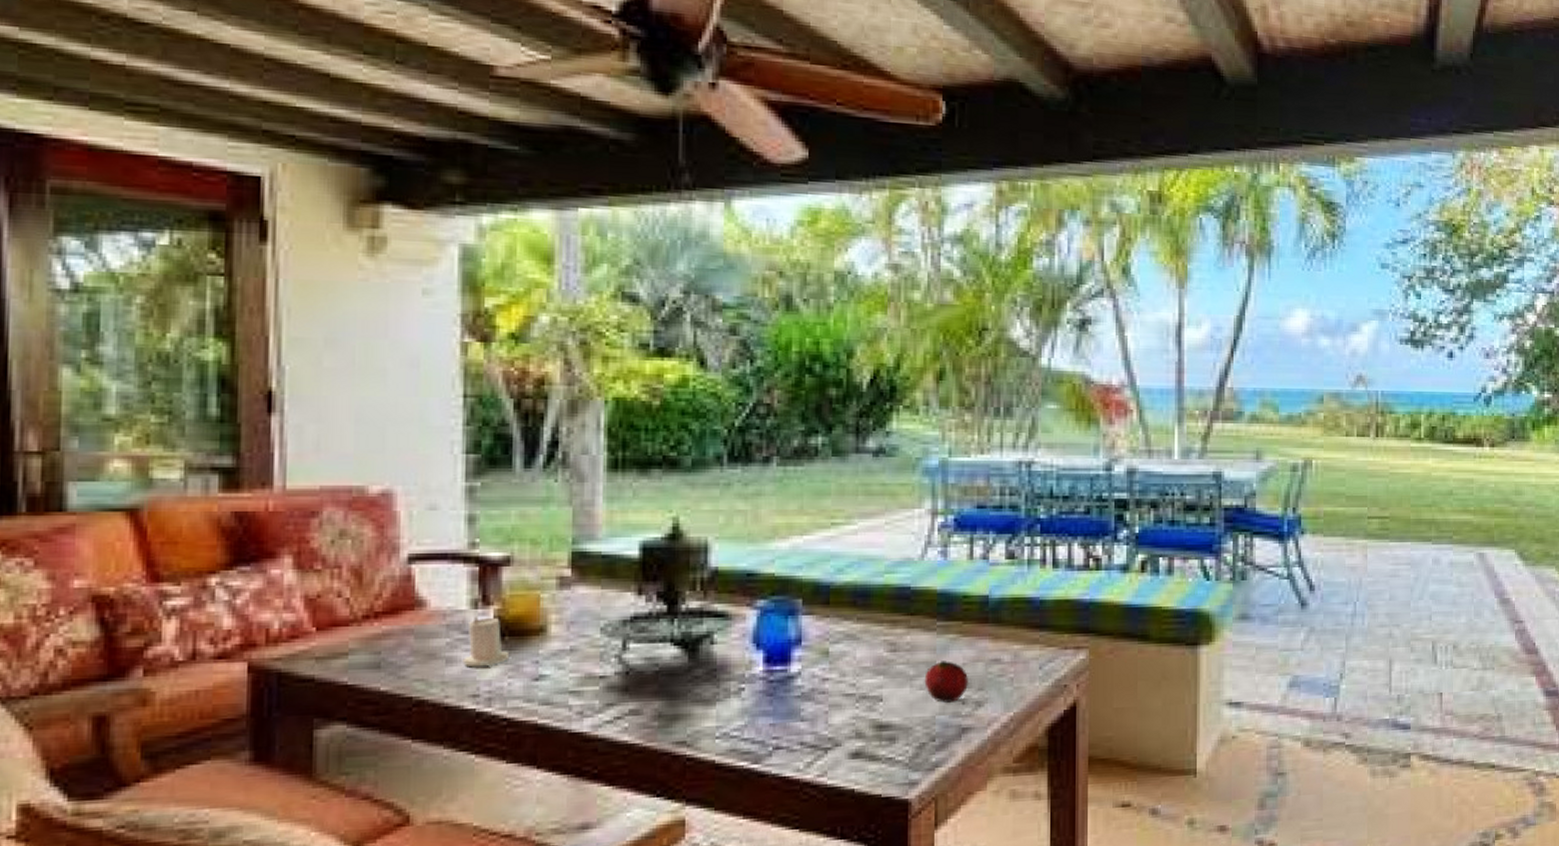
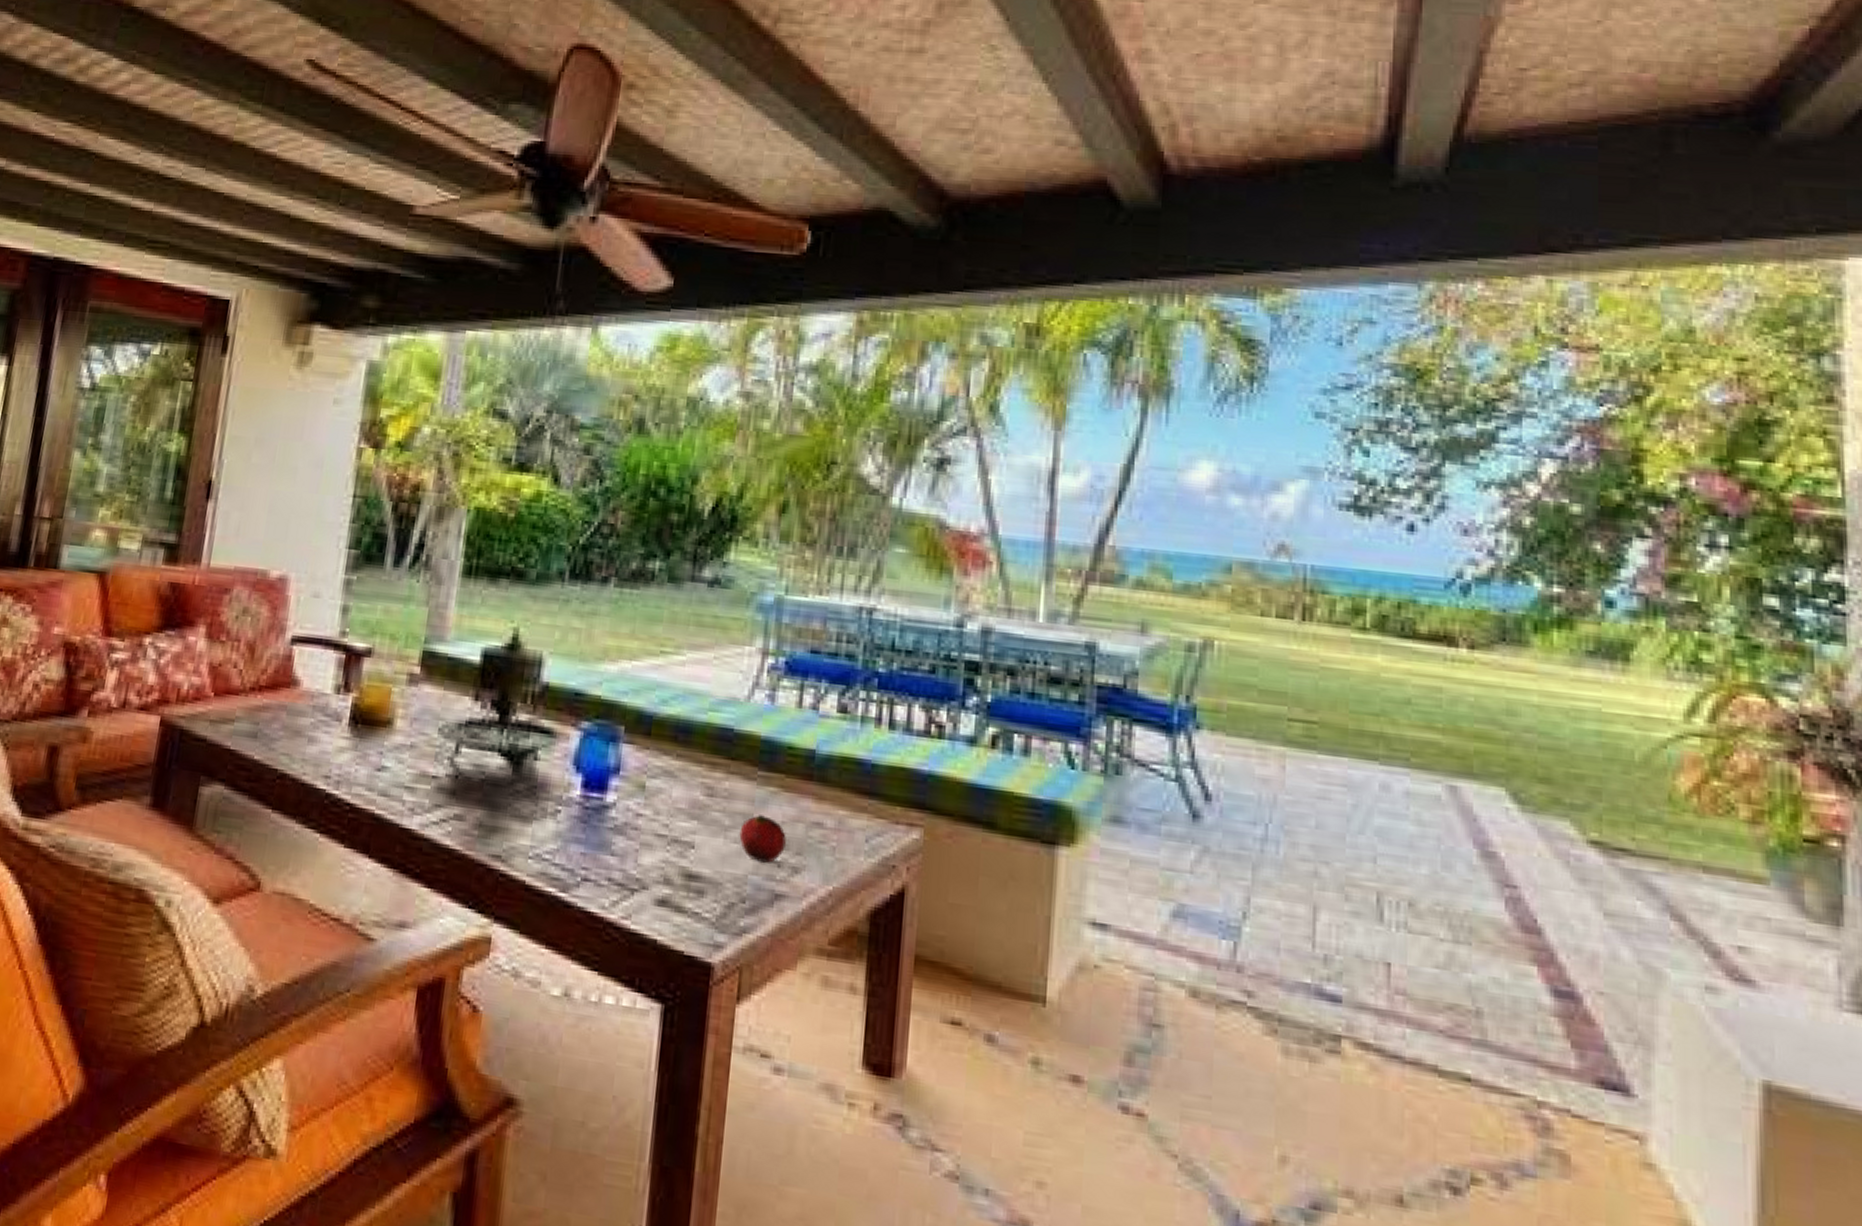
candle: present [463,617,510,668] -> none [321,702,360,751]

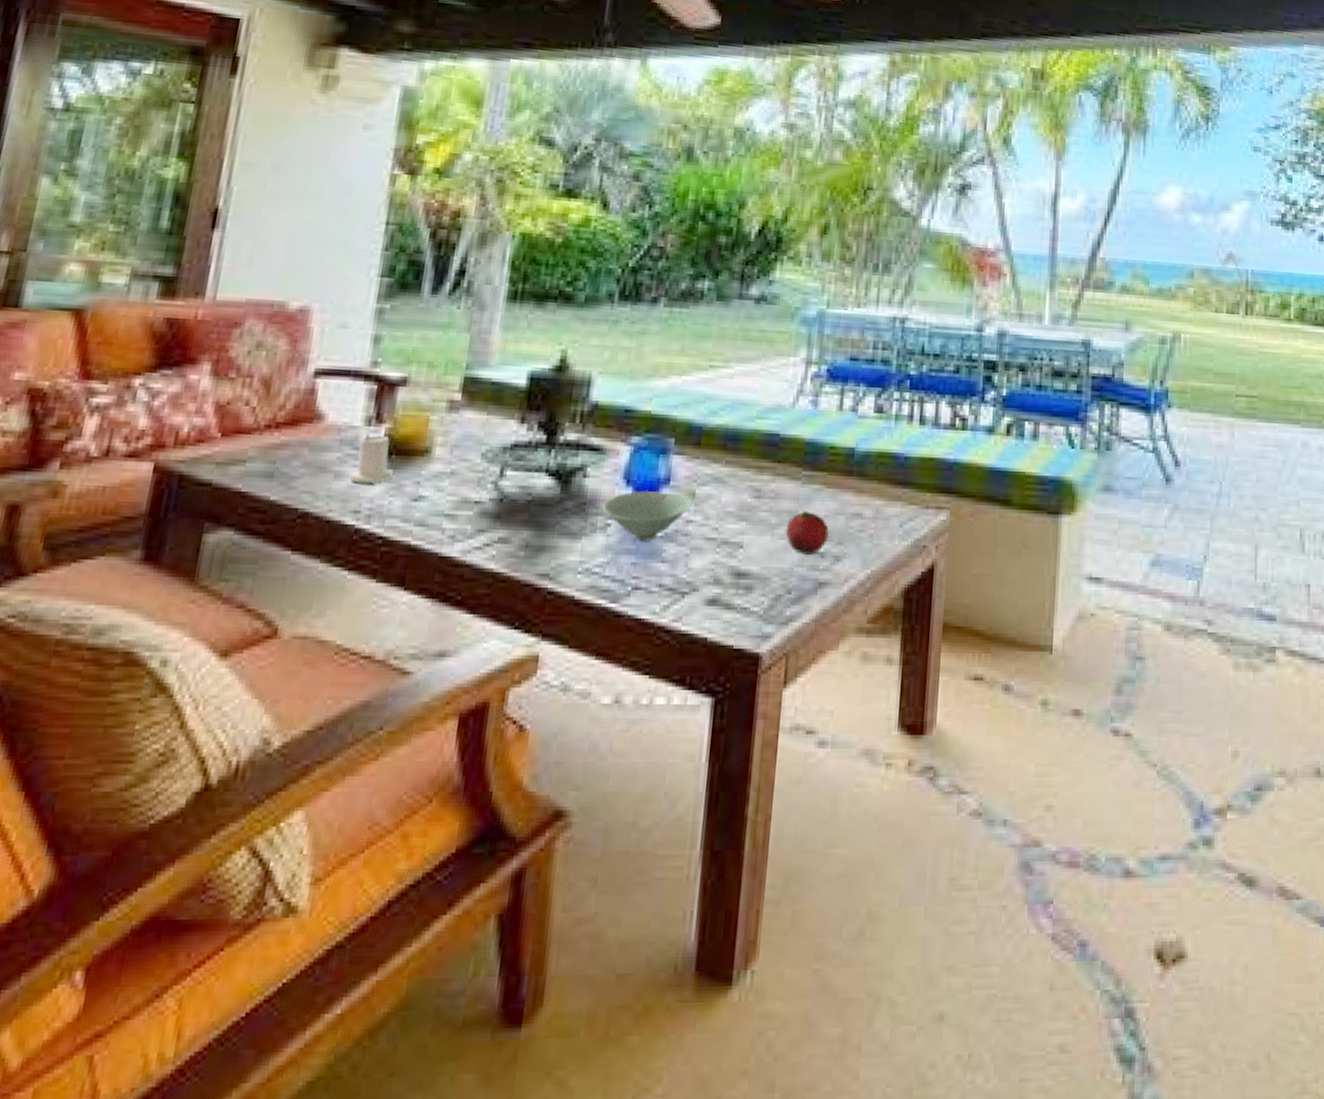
candle: none [321,702,360,751] -> present [349,434,394,484]
bowl: none [553,778,643,832] -> present [602,490,693,541]

